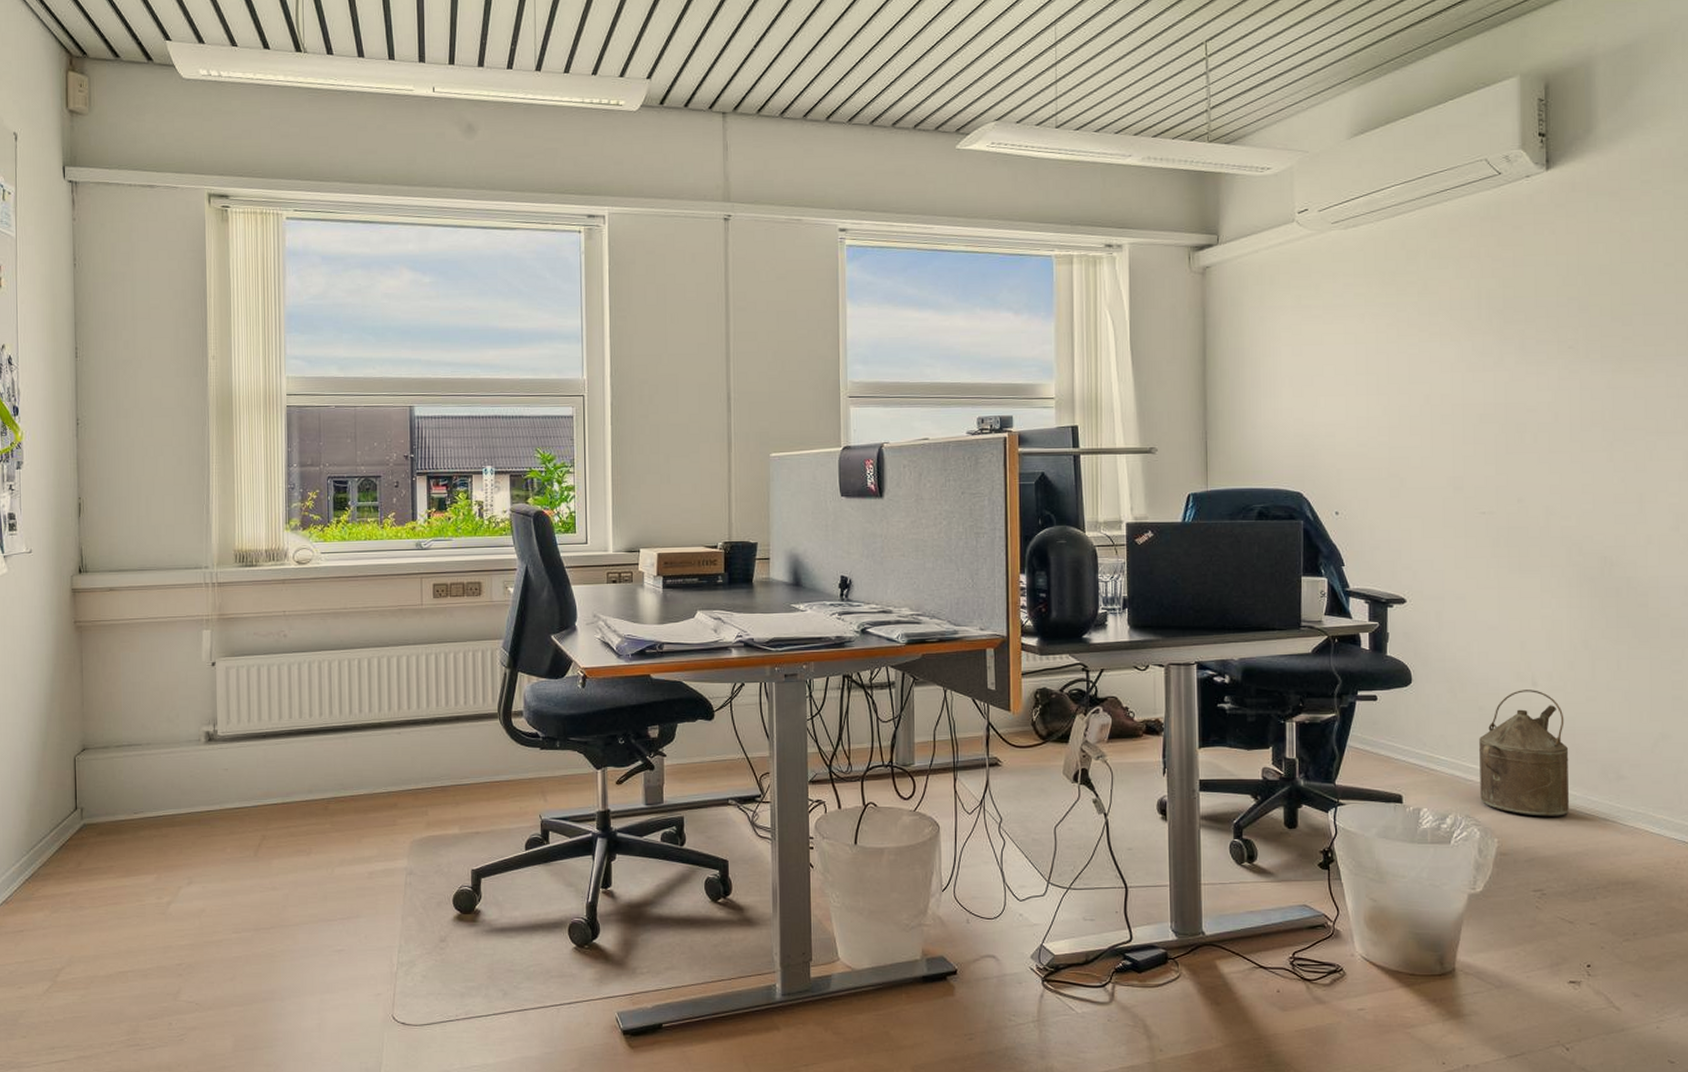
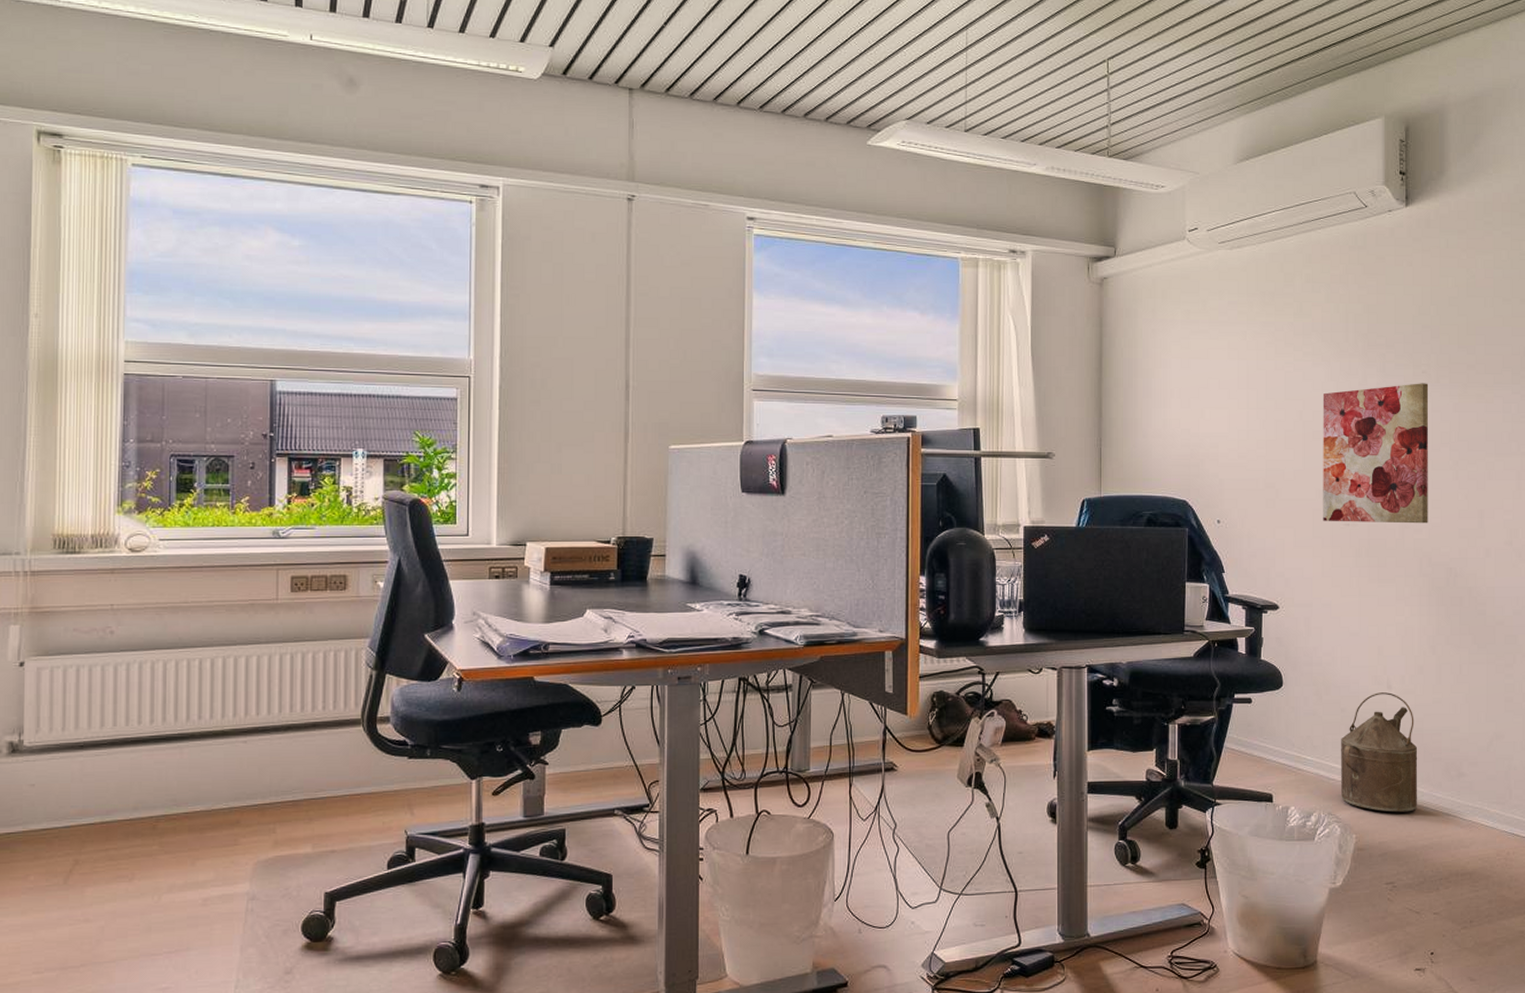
wall art: none [1452,359,1578,511] -> present [1323,383,1429,524]

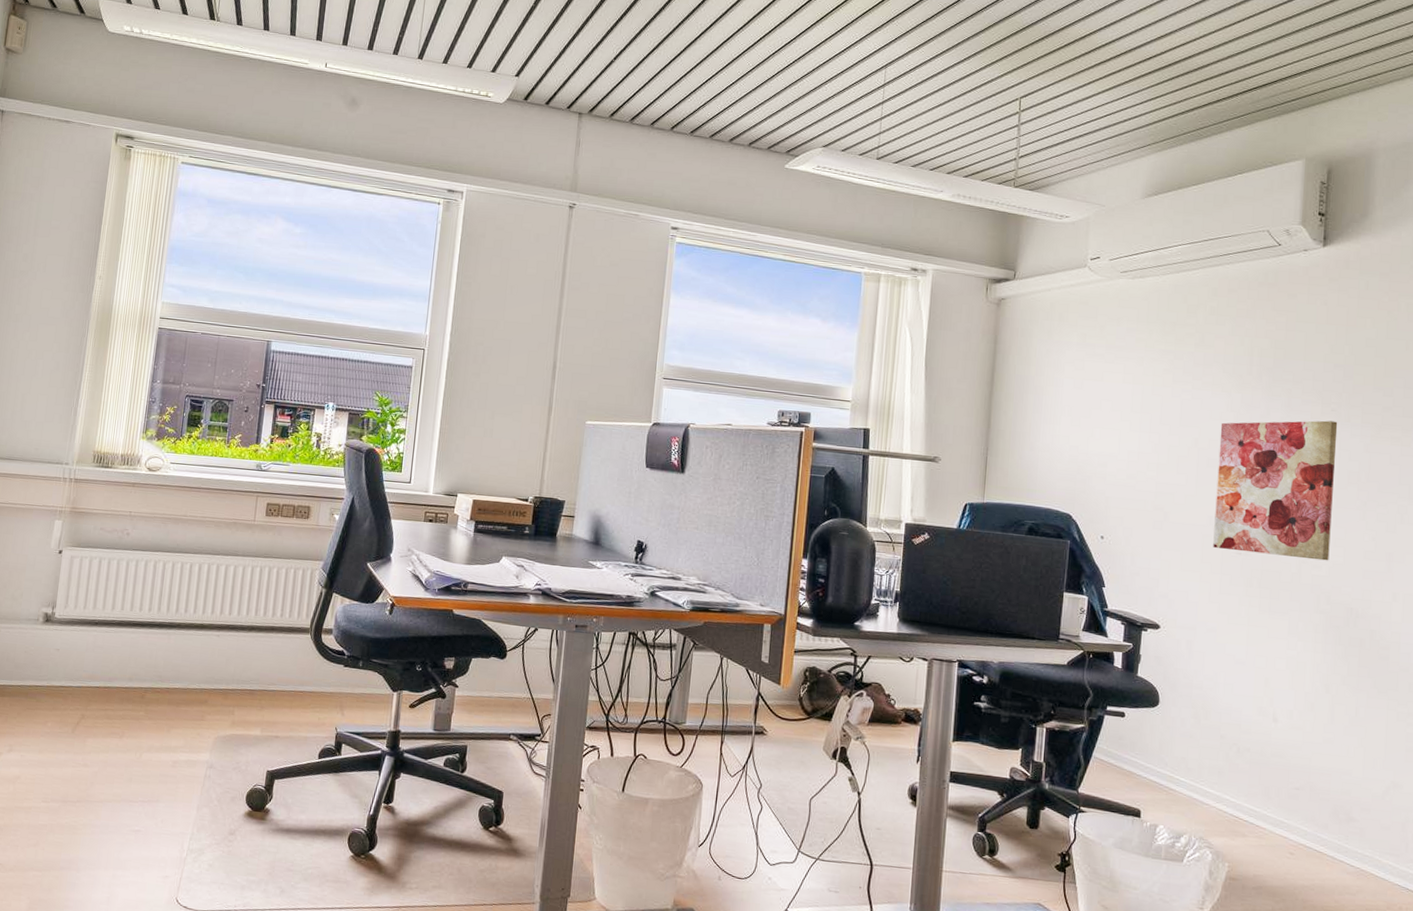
watering can: present [1341,692,1418,813] -> none [1215,724,1303,849]

